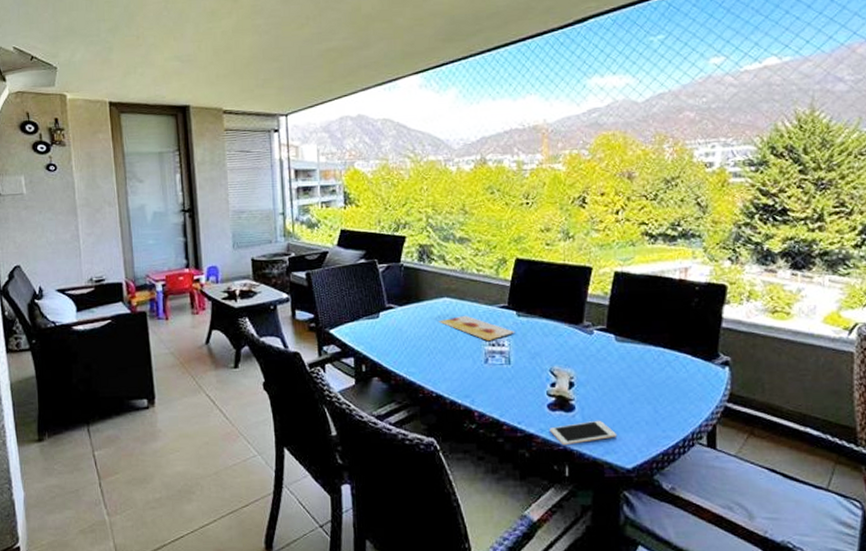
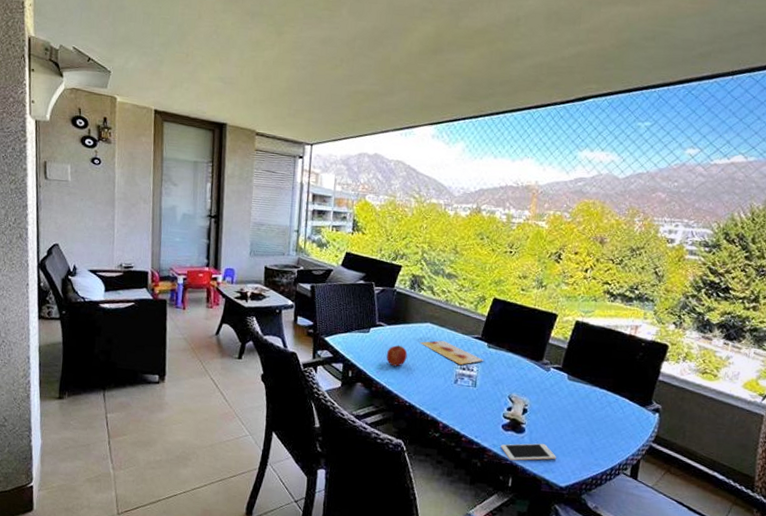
fruit: none [402,327,426,353] -> present [386,344,408,367]

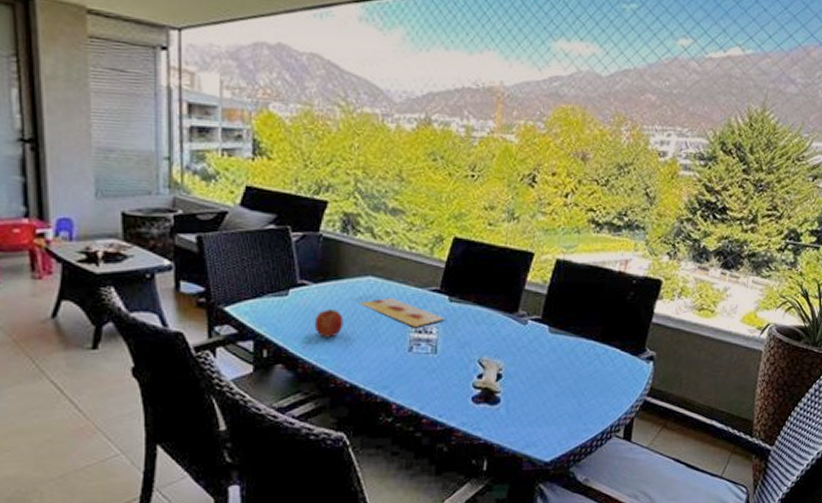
cell phone: present [501,443,557,461] -> none [471,413,540,440]

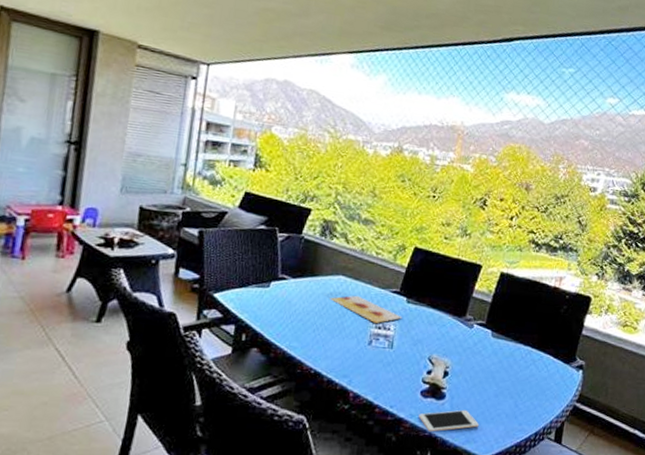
fruit: present [314,308,344,338] -> none [289,301,315,328]
cell phone: none [471,413,540,440] -> present [419,409,479,432]

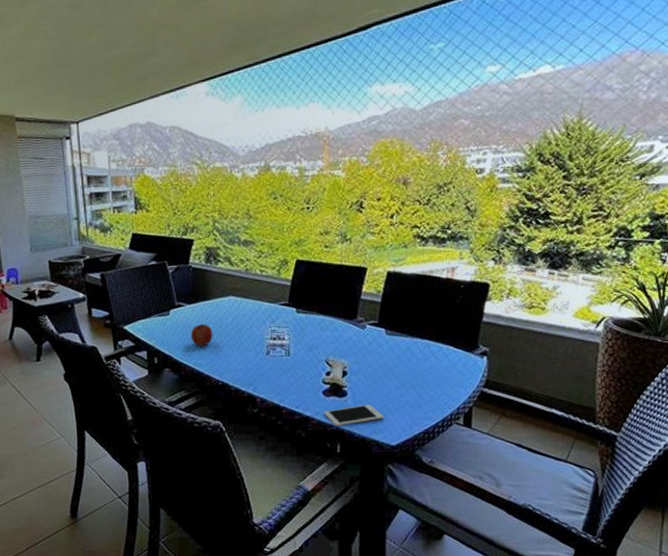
fruit: none [289,301,315,328] -> present [190,323,213,347]
painting: present [330,295,403,323] -> none [224,312,295,335]

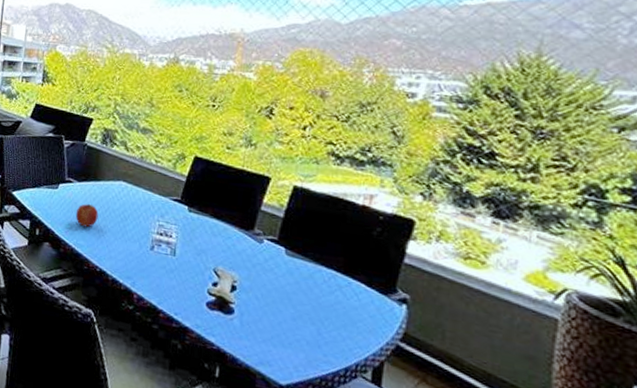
cell phone: present [324,404,384,427] -> none [205,325,275,350]

